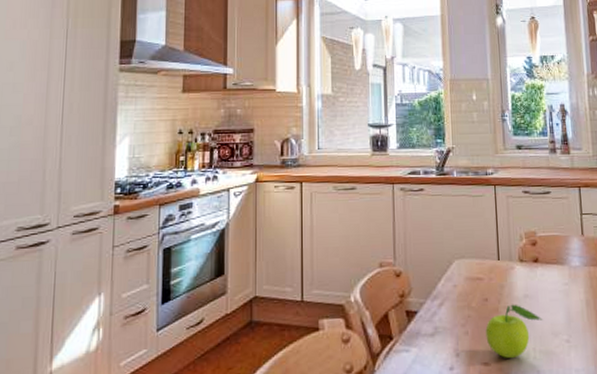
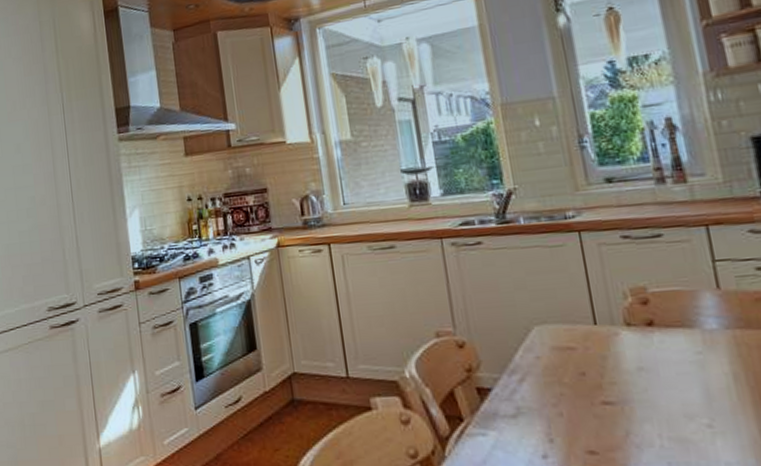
fruit: present [485,304,543,358] -> none [586,379,669,446]

